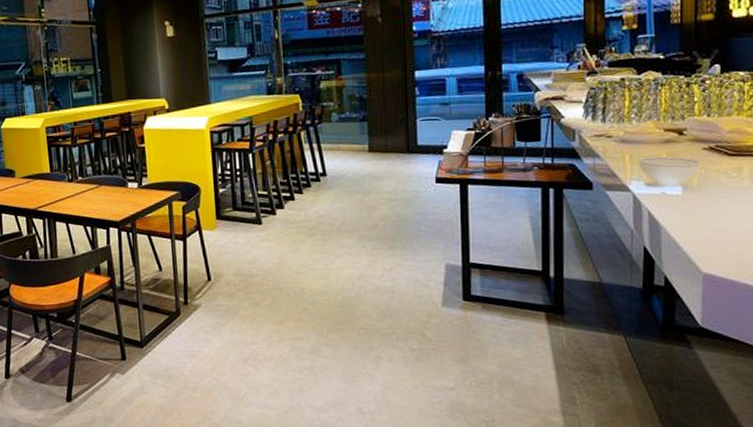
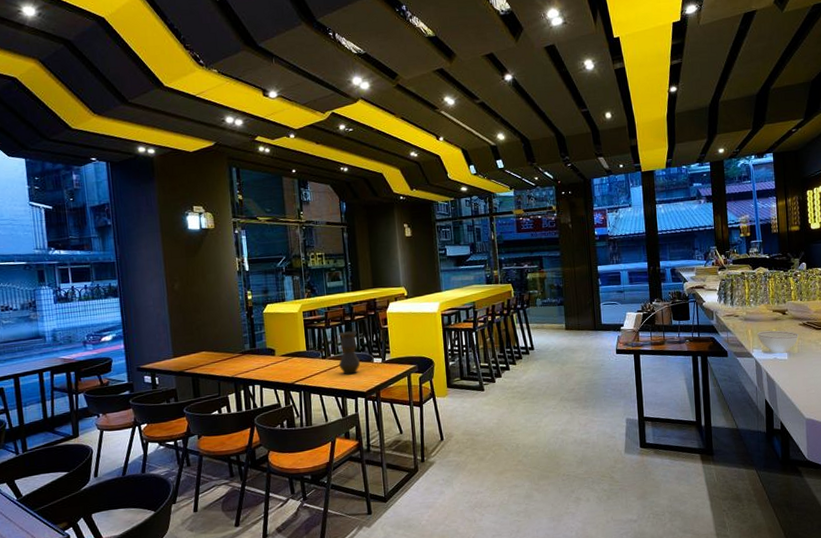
vase: none [87,150,112,201] -> present [338,331,360,375]

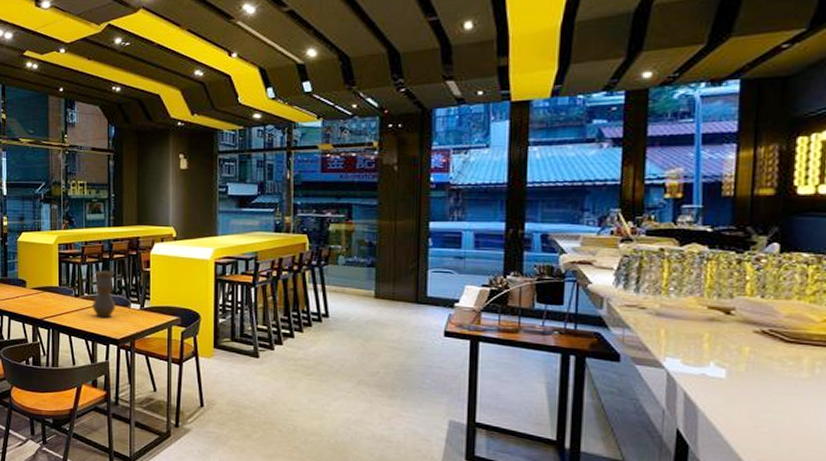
bowl: present [756,330,799,354] -> none [674,334,752,371]

